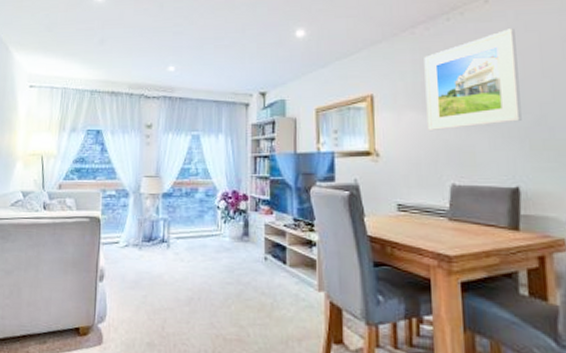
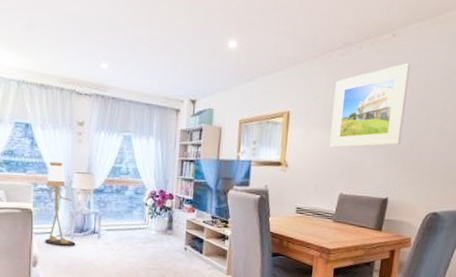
floor lamp: none [112,166,144,257] -> present [45,161,76,246]

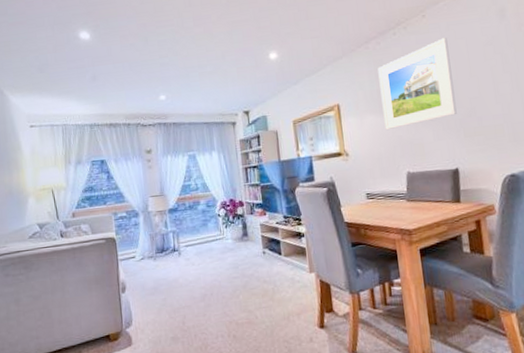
floor lamp: present [45,161,76,246] -> none [125,189,159,269]

